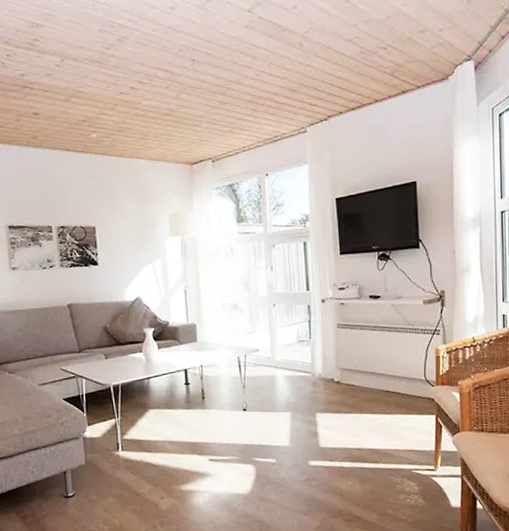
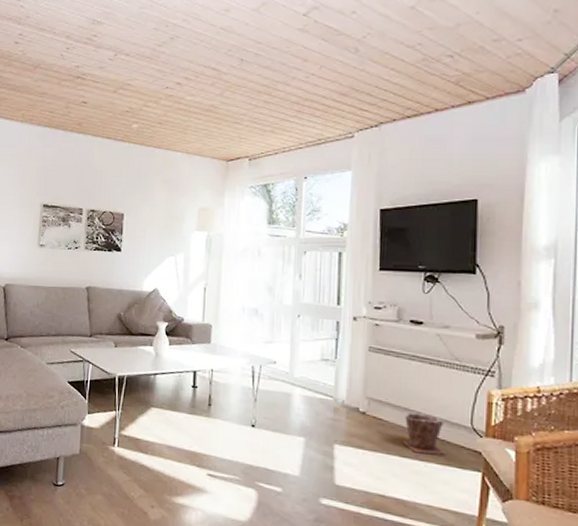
plant pot: none [371,374,406,409] -> present [401,411,445,455]

